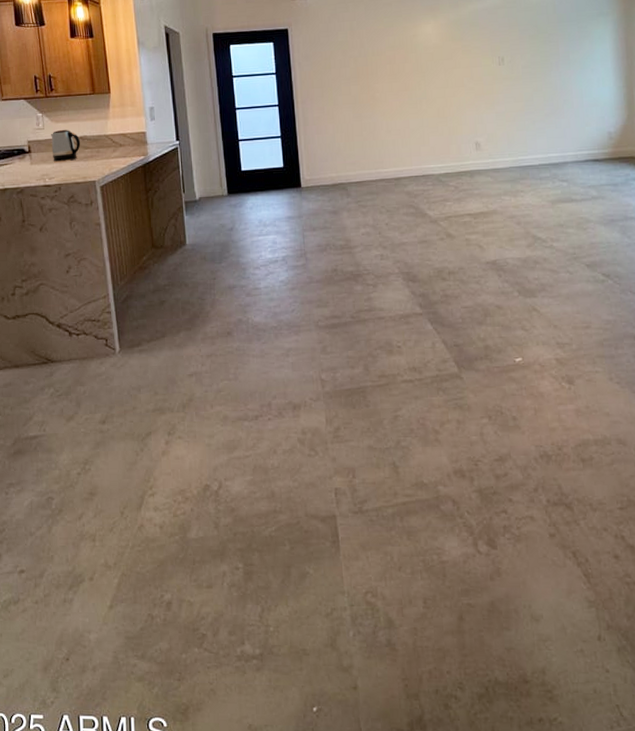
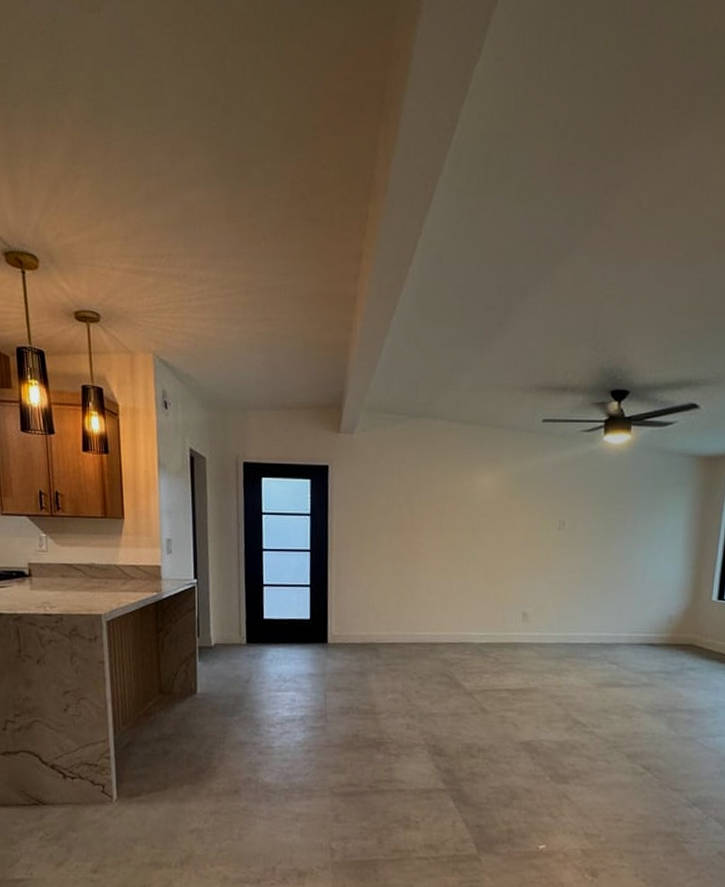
kettle: present [51,129,81,162] -> none [54,554,88,590]

